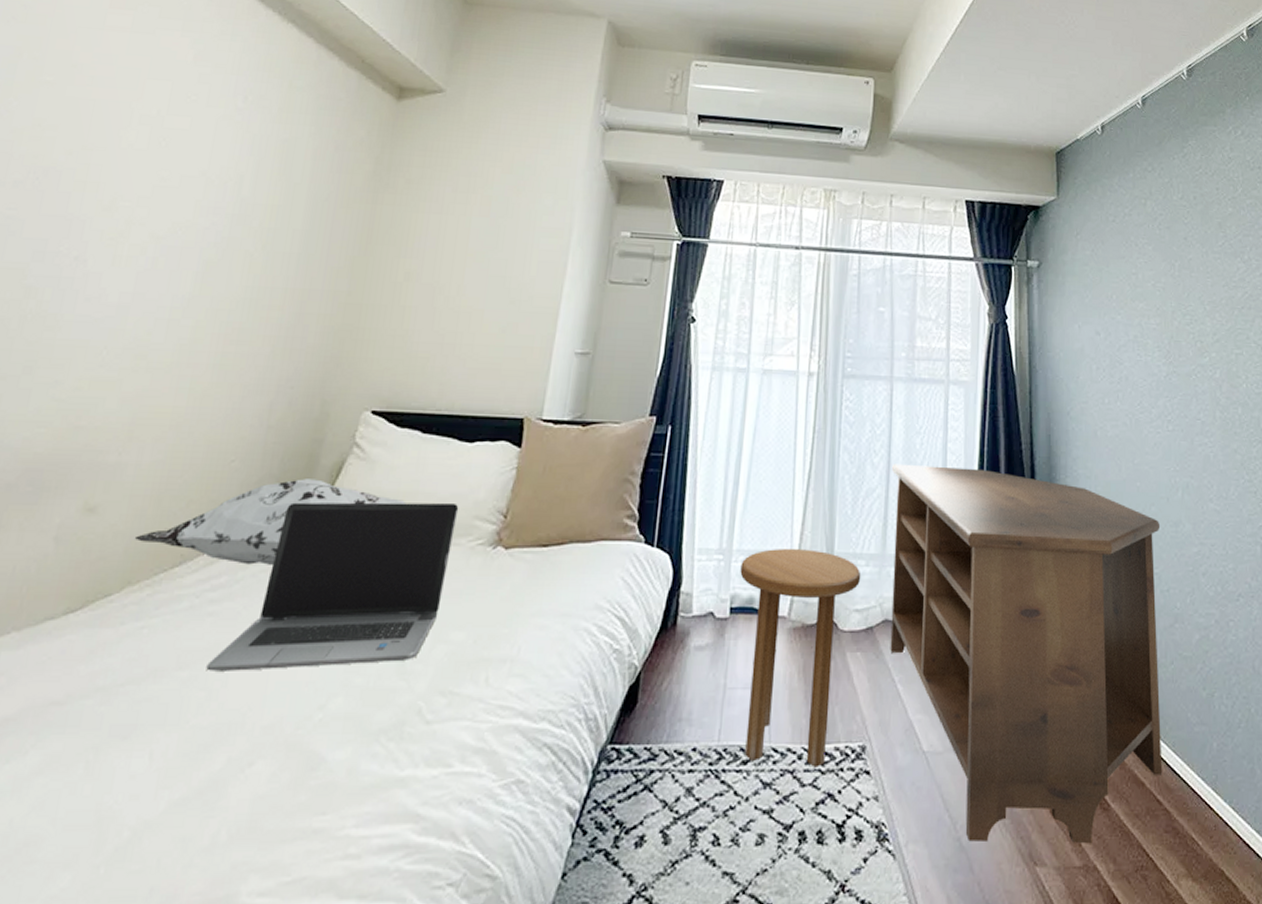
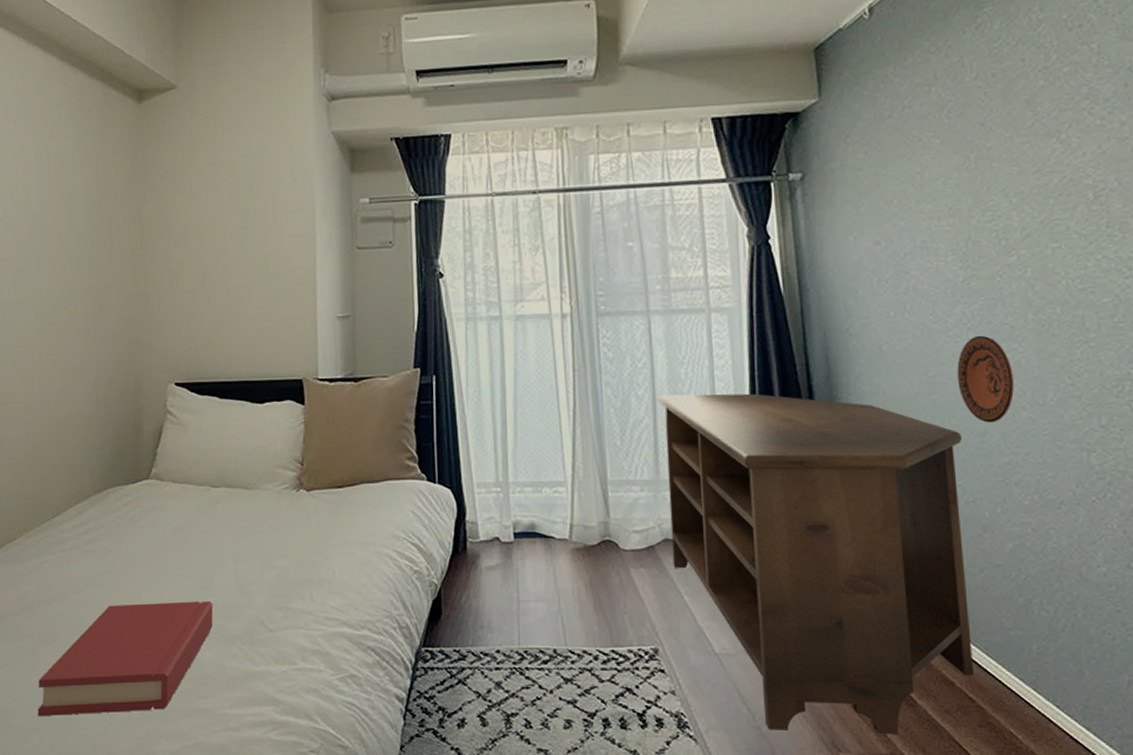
hardback book: none [78,682,361,846] -> present [37,600,214,717]
decorative pillow: present [133,479,406,565] -> none [20,442,219,513]
laptop computer: present [206,502,459,671] -> none [95,456,263,594]
side table: present [740,549,861,767] -> none [518,479,637,666]
decorative plate: none [1158,428,1203,513] -> present [957,335,1014,423]

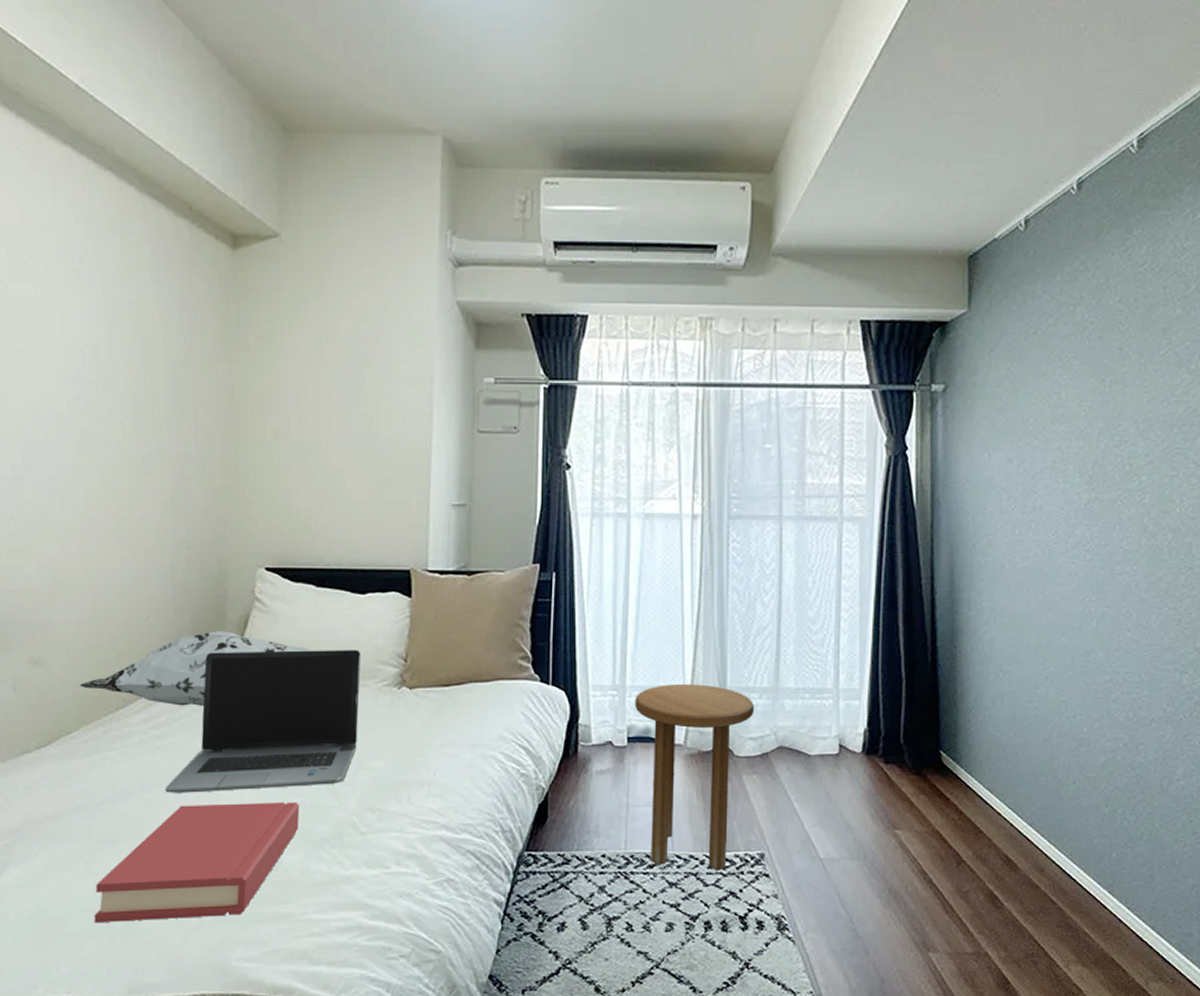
decorative pillow: none [20,442,219,513] -> present [79,631,312,706]
laptop computer: none [95,456,263,594] -> present [165,650,361,793]
side table: none [518,479,637,666] -> present [635,684,755,871]
tv stand: present [658,393,974,735] -> none [784,602,1069,935]
decorative plate: present [957,335,1014,423] -> none [1071,557,1123,642]

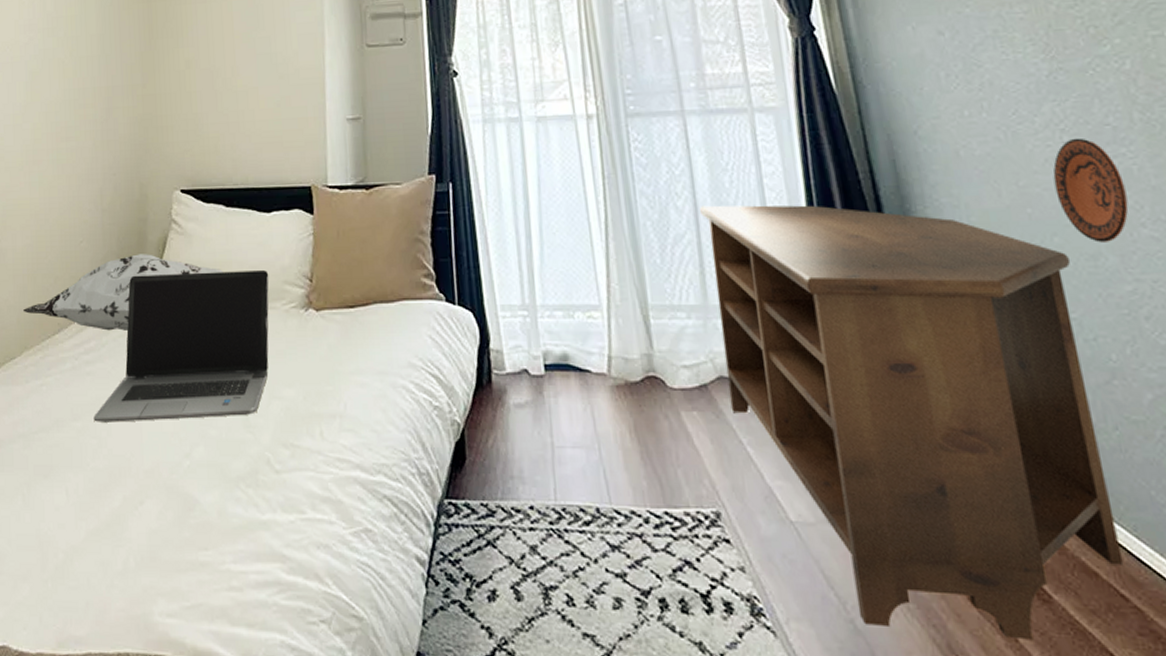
hardback book: present [94,801,300,923] -> none [29,434,216,563]
side table: present [635,684,755,871] -> none [547,302,684,532]
tv stand: none [784,602,1069,935] -> present [700,205,1124,641]
decorative plate: none [1071,557,1123,642] -> present [1053,137,1129,243]

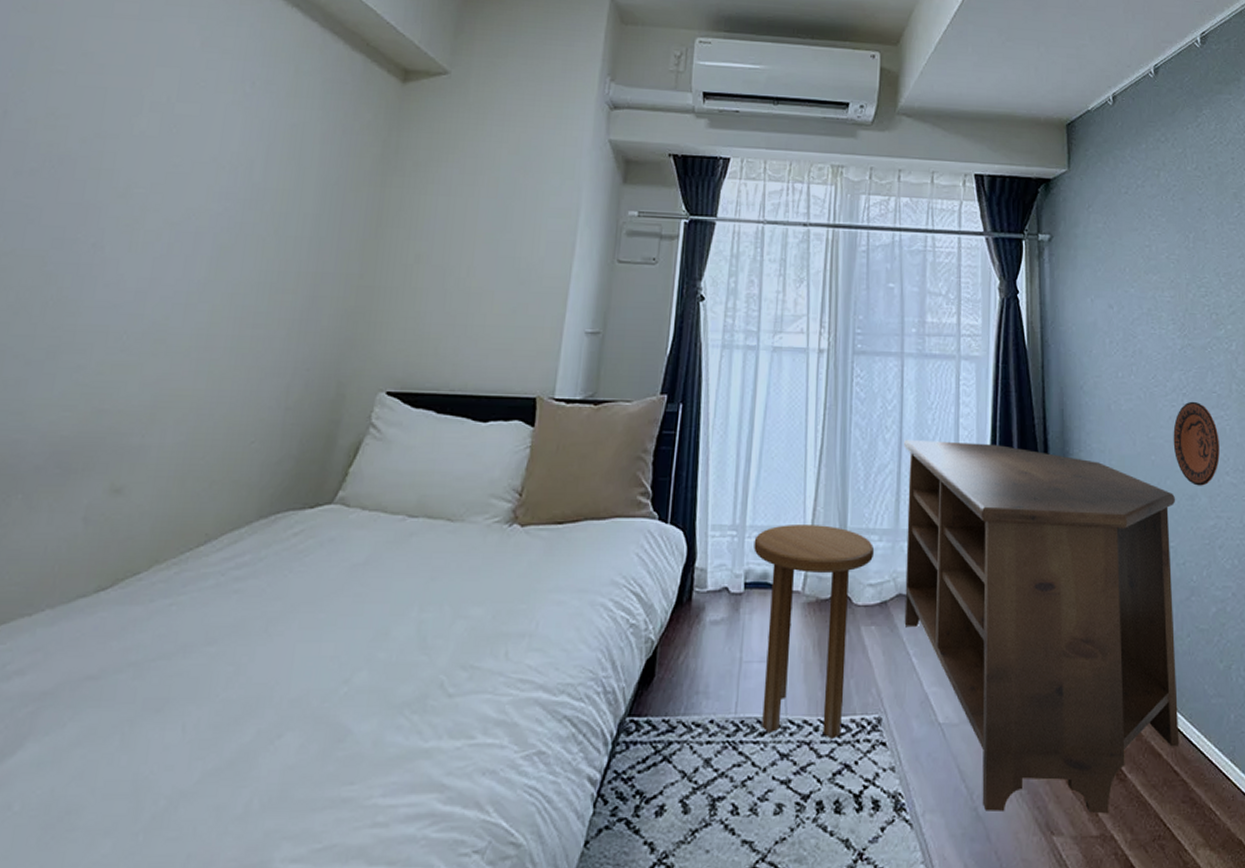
decorative pillow: present [22,254,224,331] -> none [159,459,423,543]
laptop computer: present [93,270,269,423] -> none [234,481,475,647]
side table: none [547,302,684,532] -> present [754,525,875,739]

